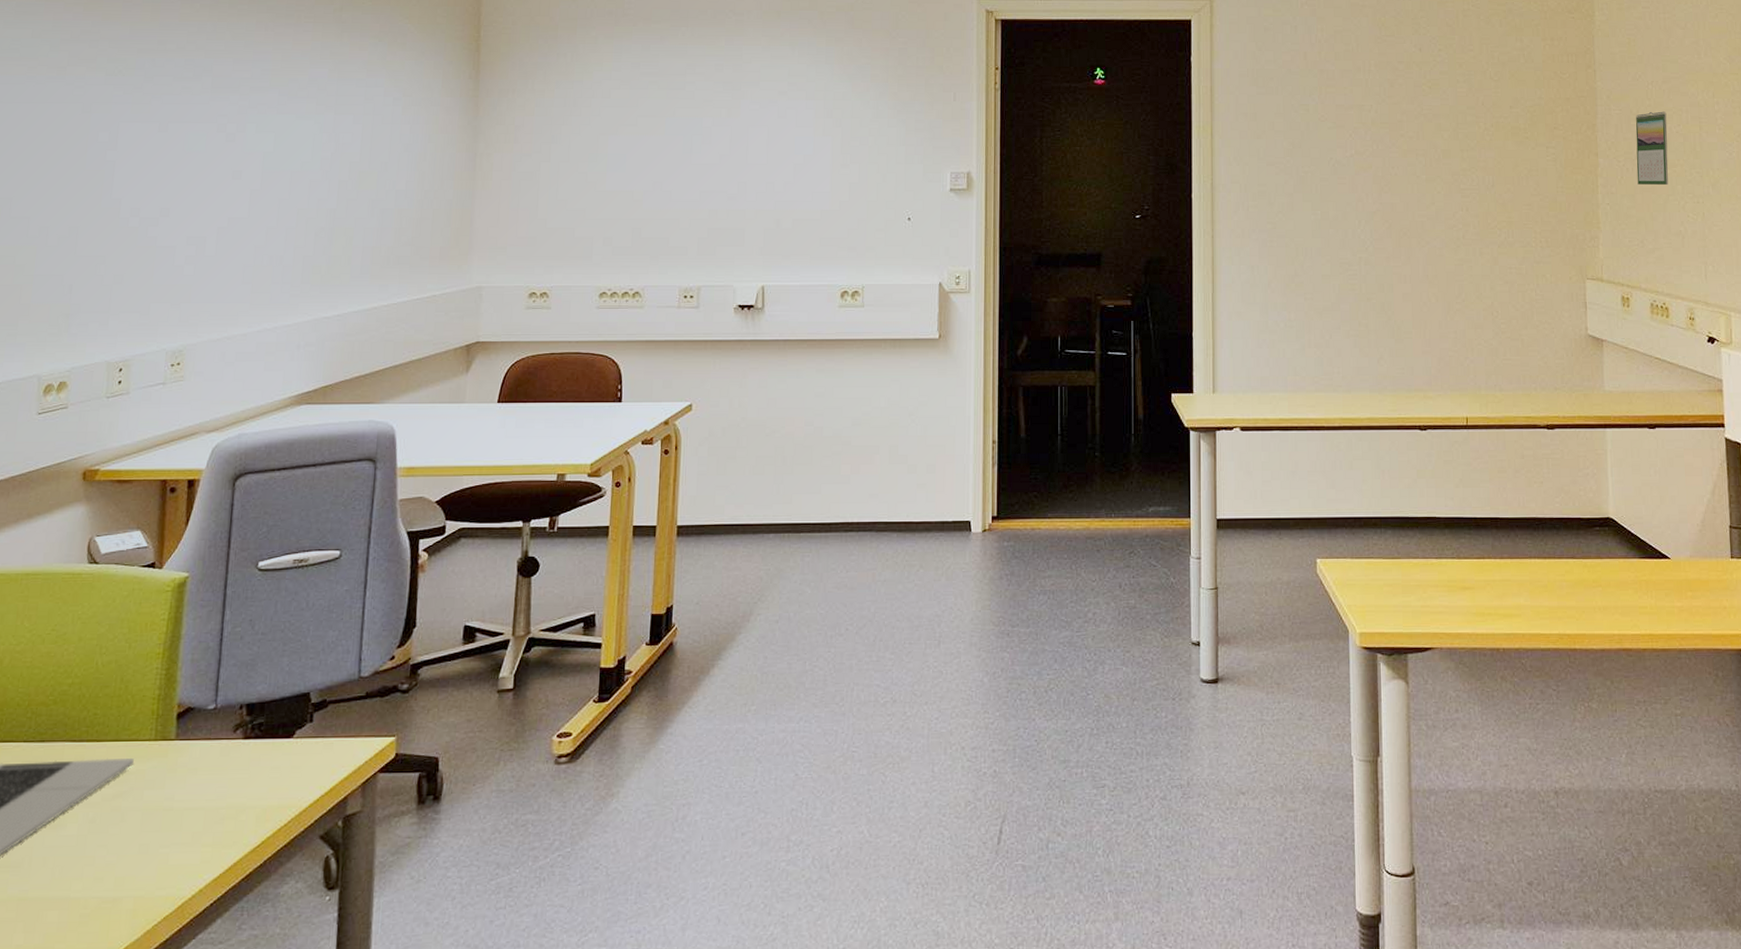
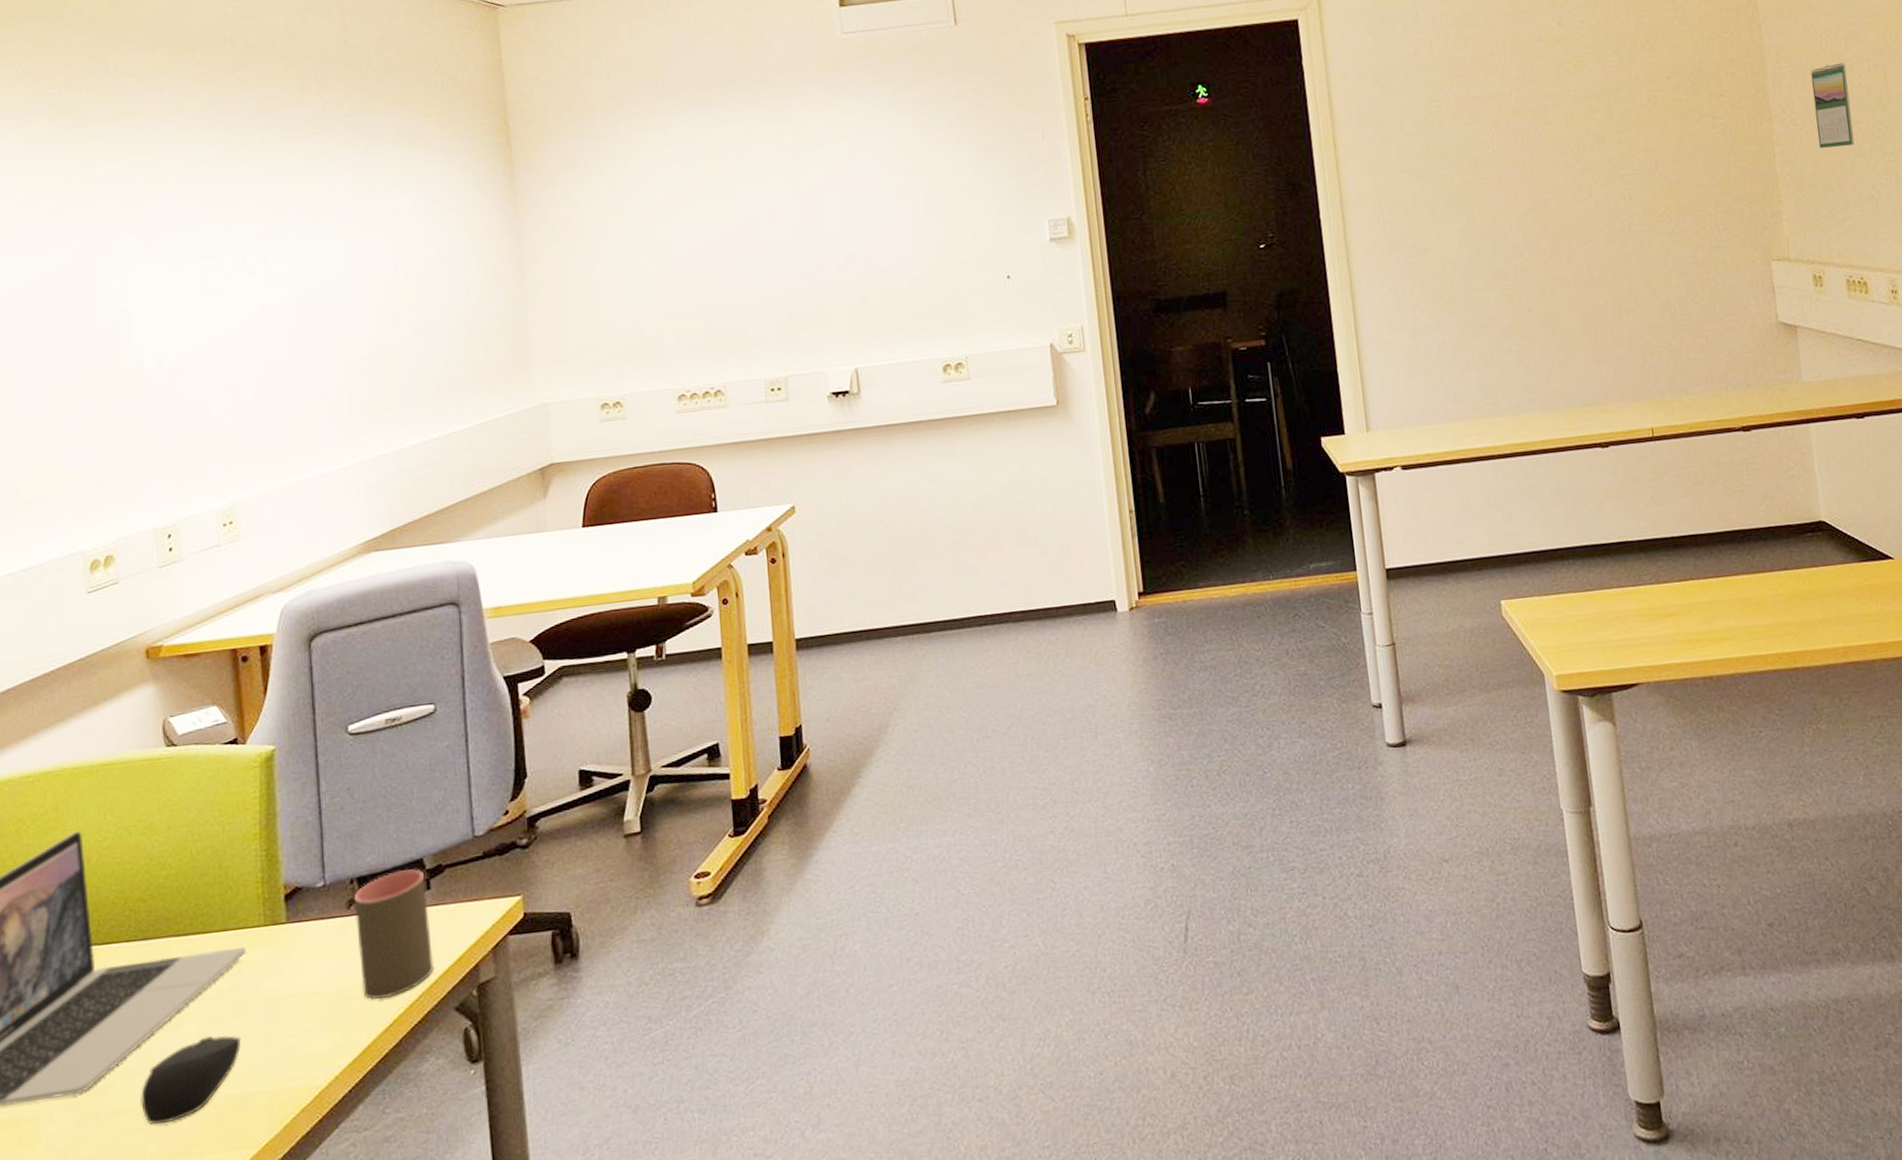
computer mouse: none [14,839,118,918] -> present [141,1035,242,1125]
cup: none [236,702,309,820] -> present [354,869,435,999]

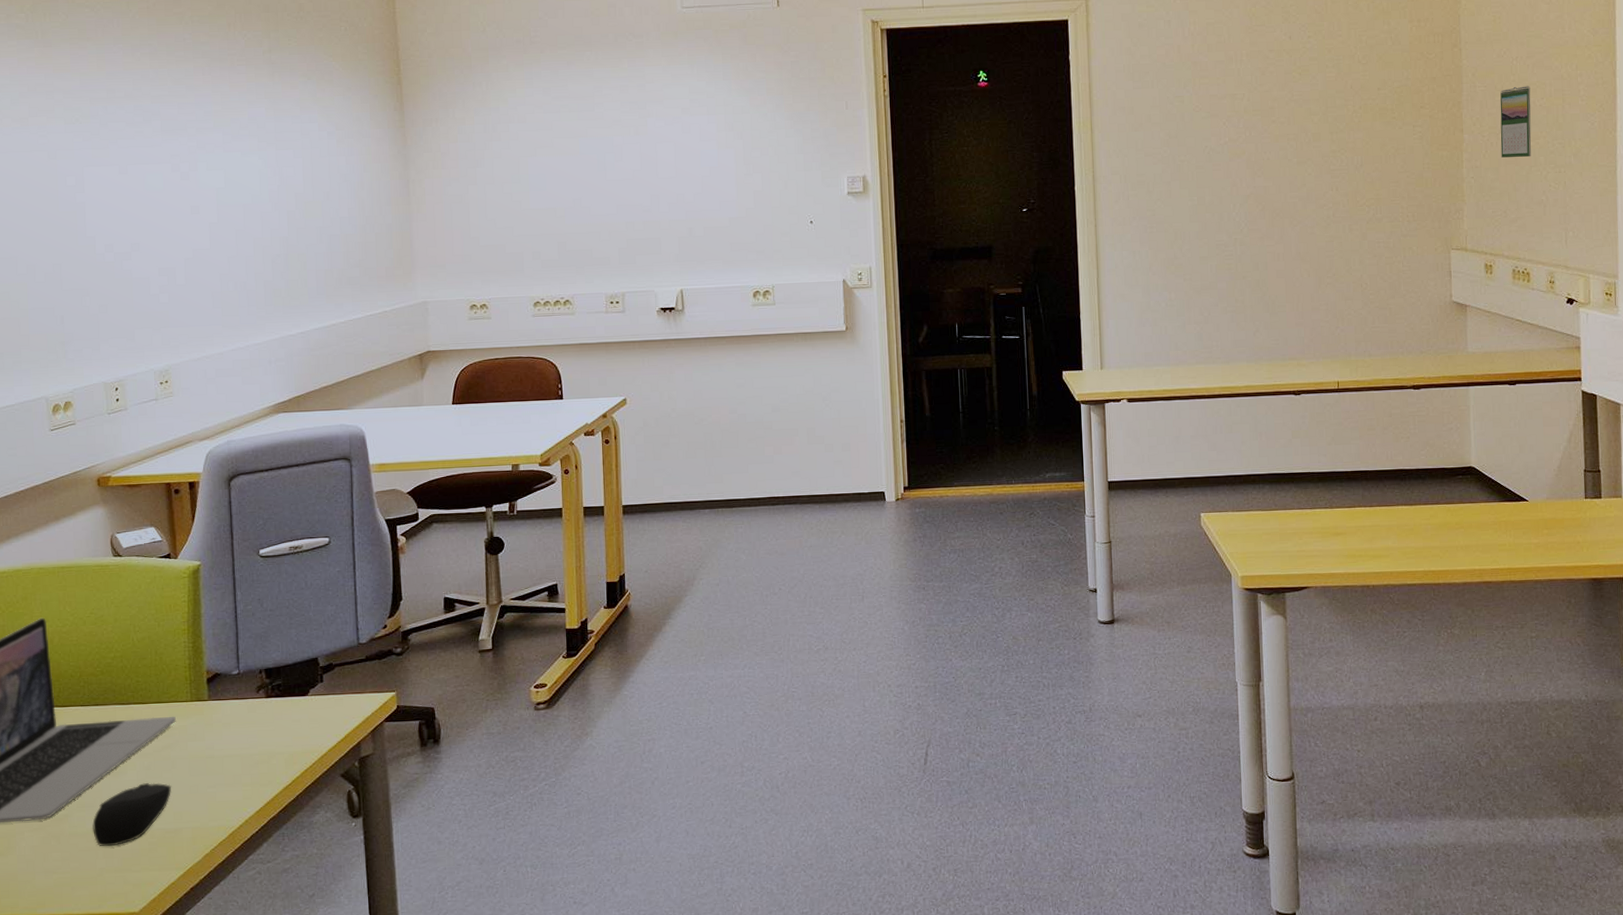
cup: present [354,869,435,999] -> none [262,666,325,763]

